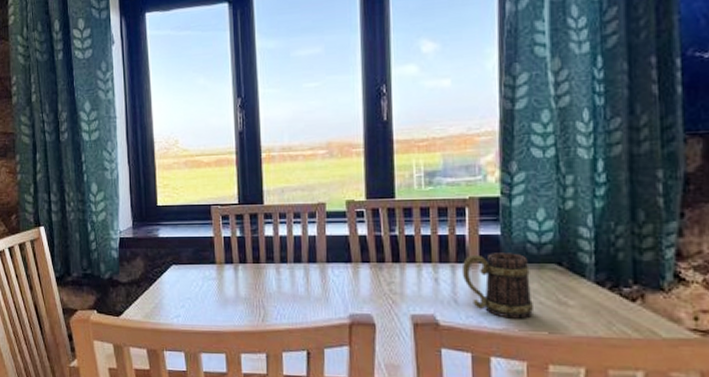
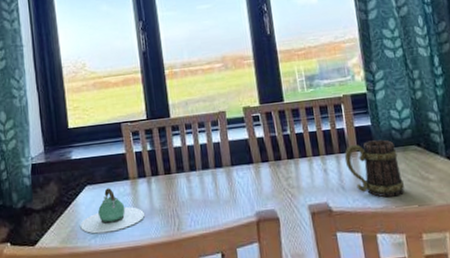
teapot: none [164,270,229,314] -> present [80,188,144,234]

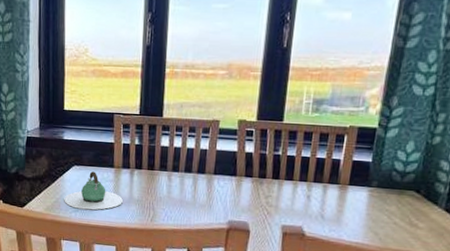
mug: present [344,139,405,198] -> none [331,177,392,236]

